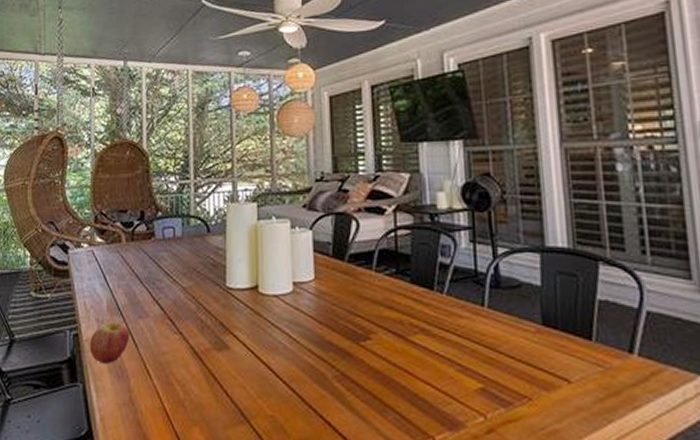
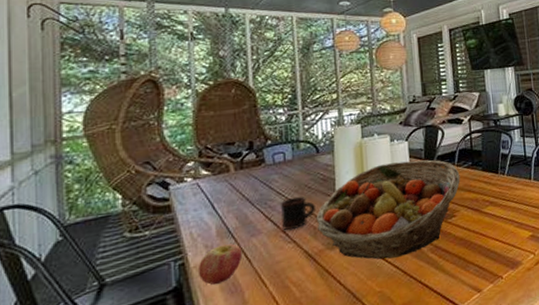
mug: none [167,280,205,319] -> present [280,196,317,231]
fruit basket: none [204,256,379,378] -> present [316,160,461,260]

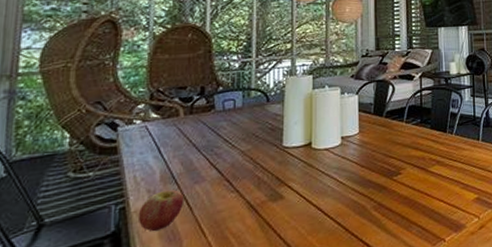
mug: present [280,196,317,231] -> none [225,144,262,179]
fruit basket: present [316,160,461,260] -> none [261,114,408,215]

